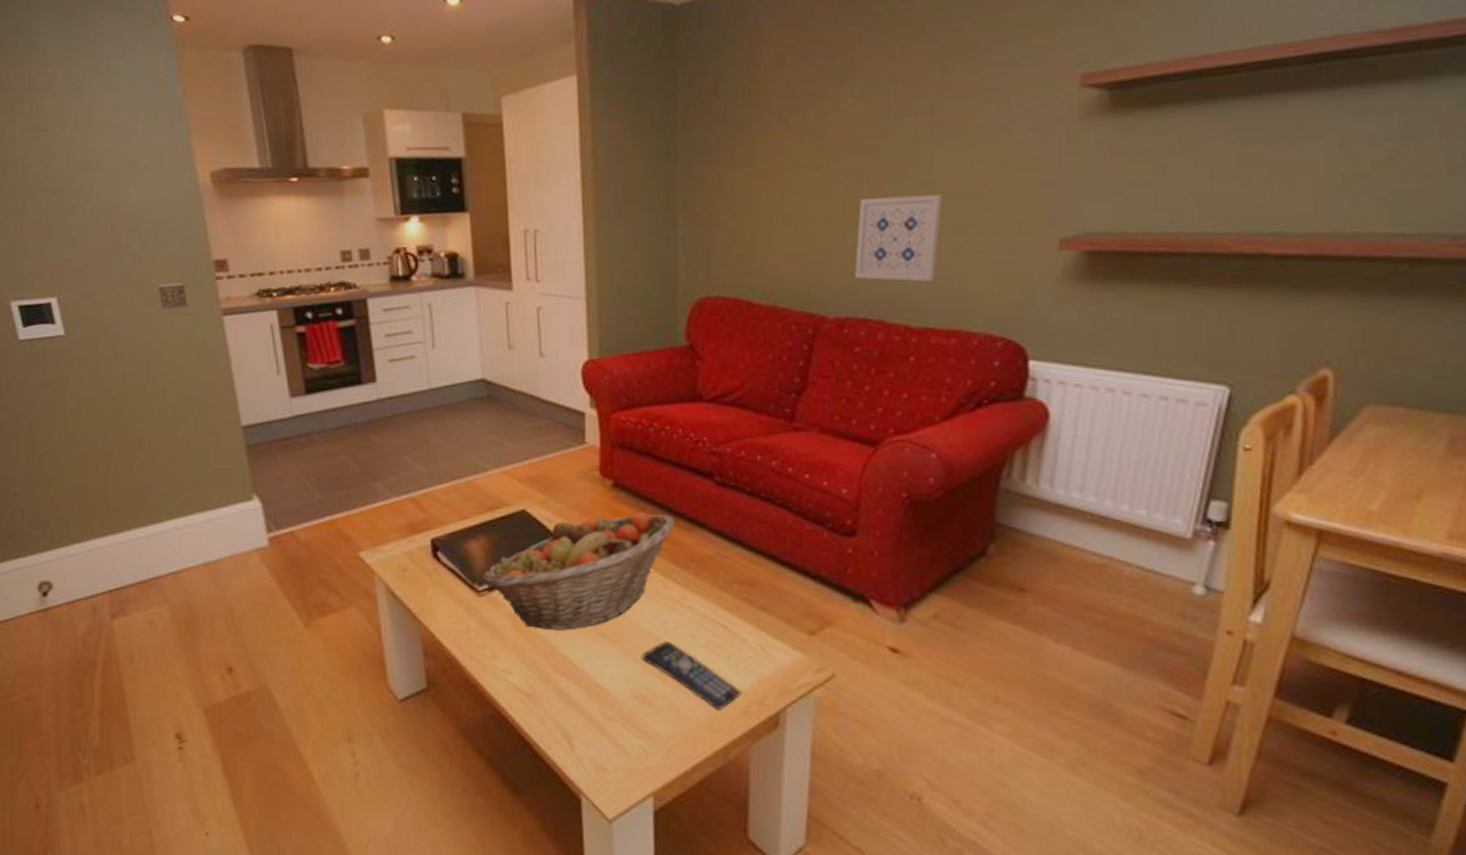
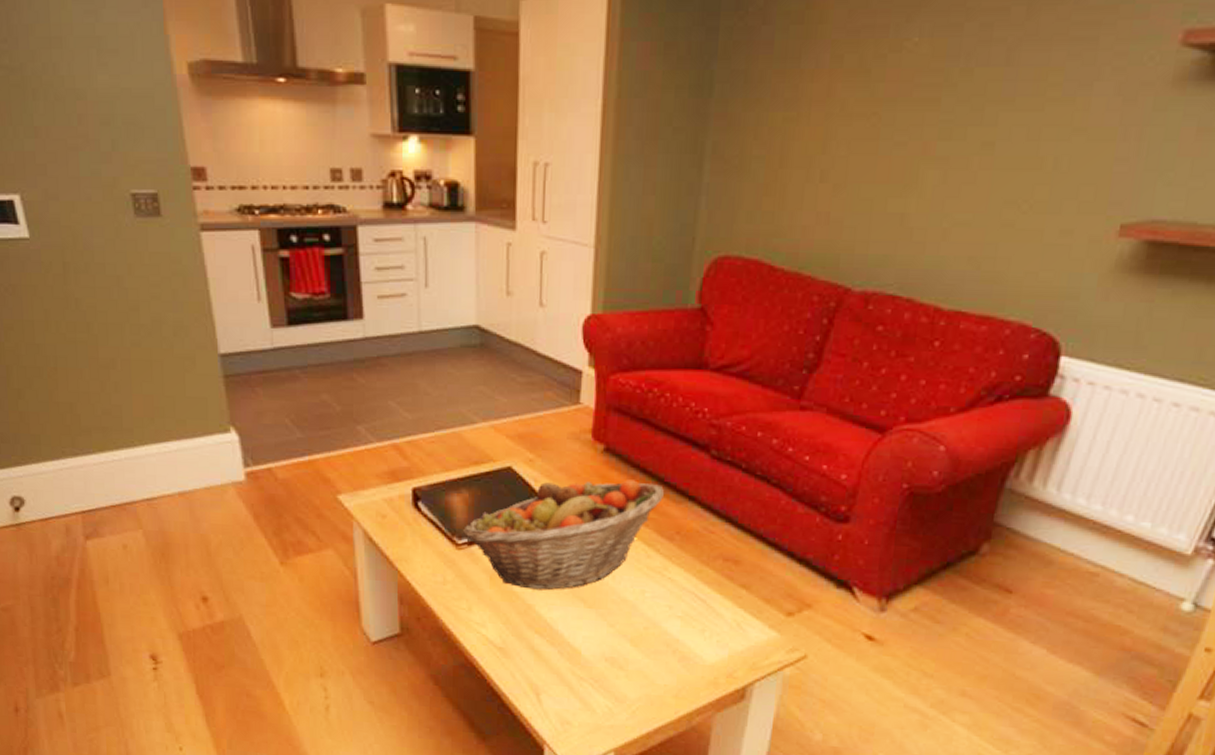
remote control: present [641,642,741,710] -> none [616,610,712,679]
wall art: present [855,194,943,282] -> none [890,159,1001,260]

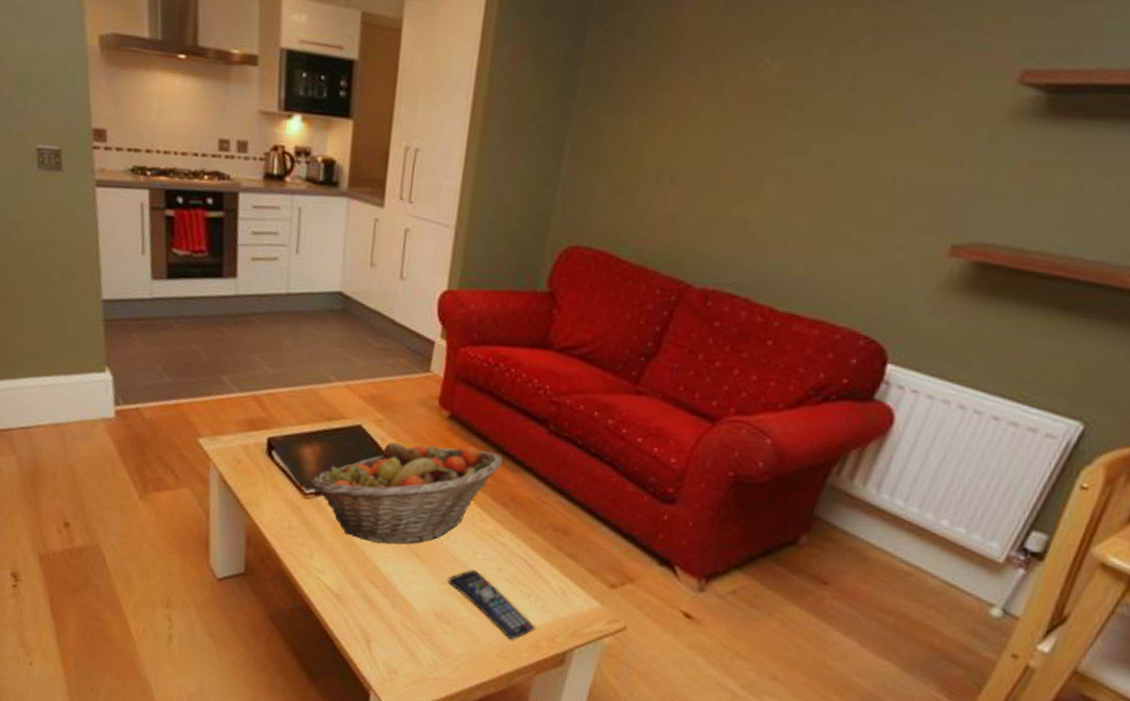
remote control: none [616,610,712,679] -> present [447,570,535,640]

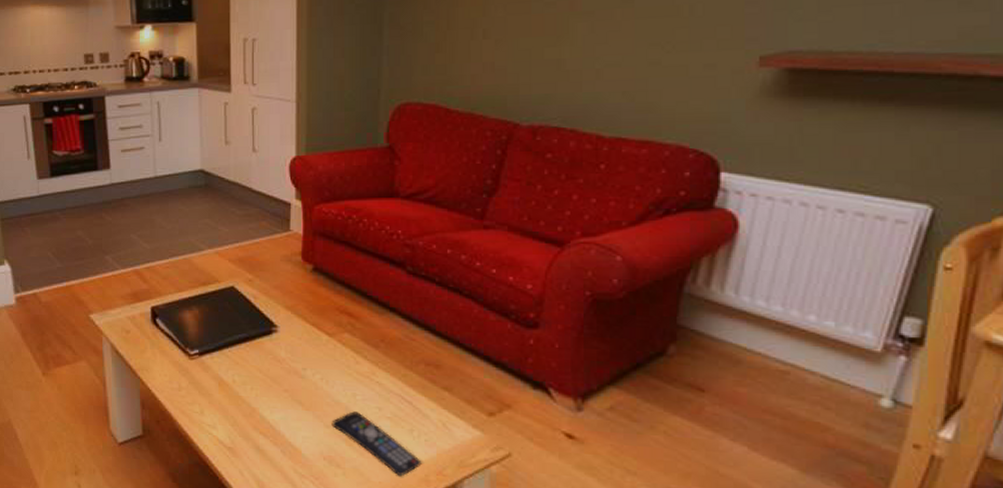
fruit basket: present [311,442,503,544] -> none [195,294,368,395]

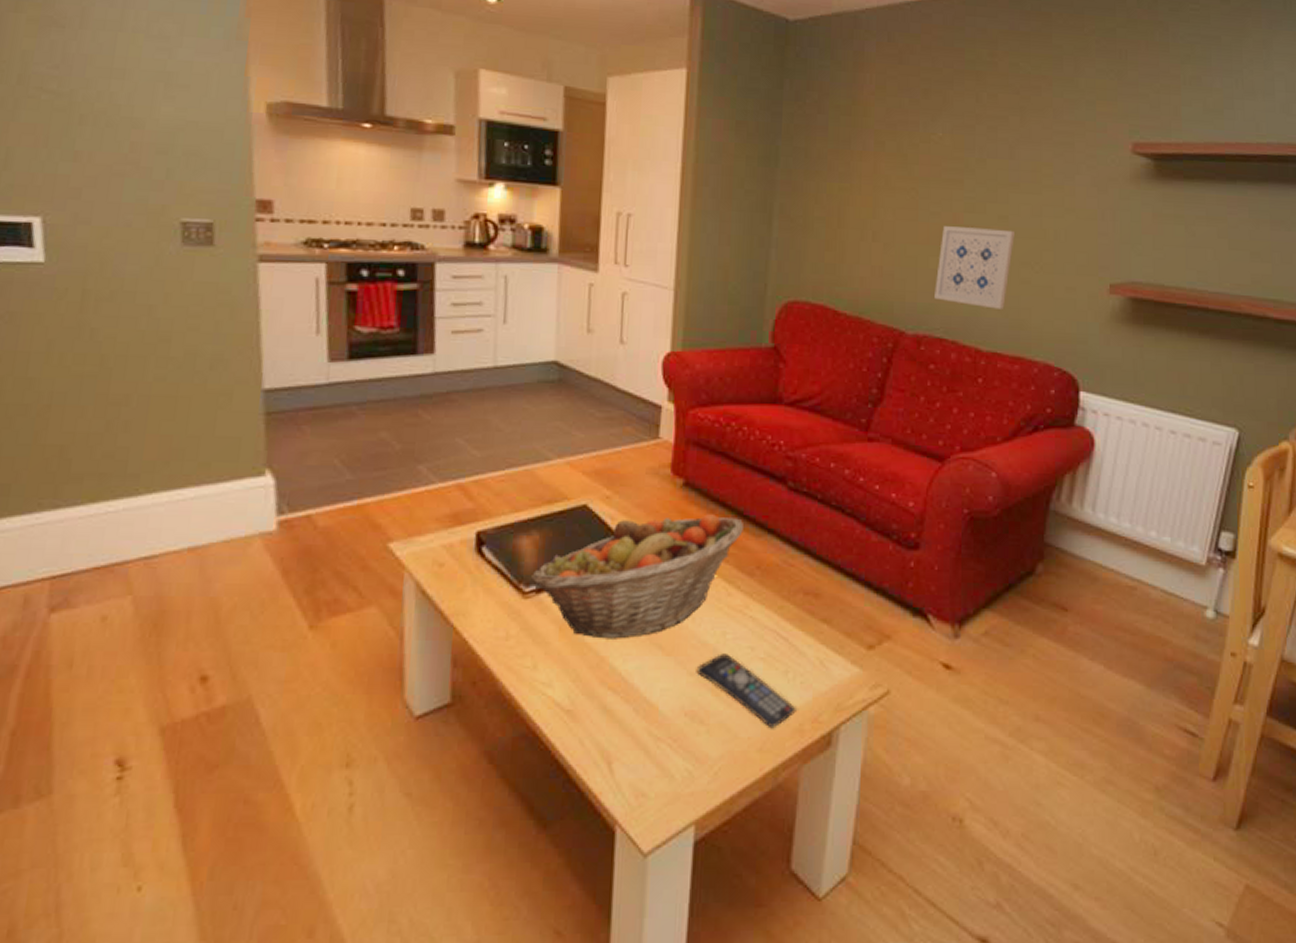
fruit basket: none [195,294,368,395] -> present [531,514,745,639]
wall art: none [551,11,641,94] -> present [934,226,1014,309]

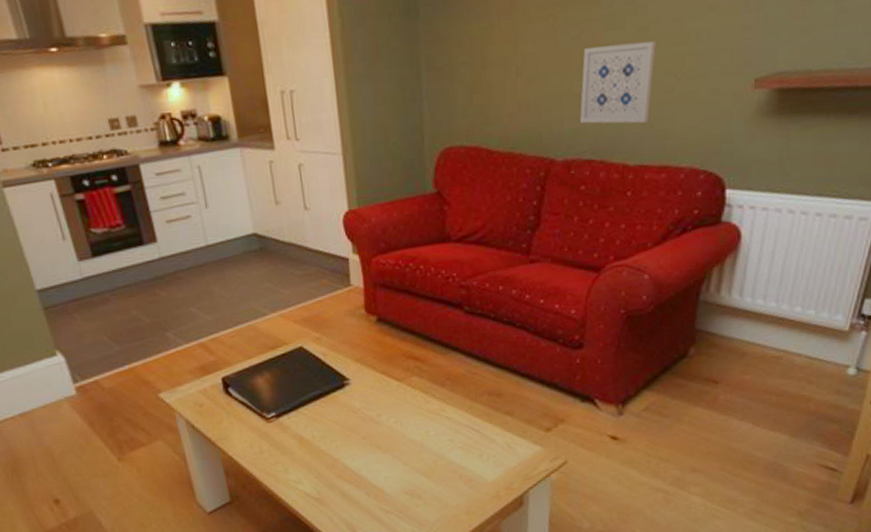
fruit basket: present [531,514,745,639] -> none [270,341,433,446]
remote control: present [696,654,796,729] -> none [409,446,492,497]

